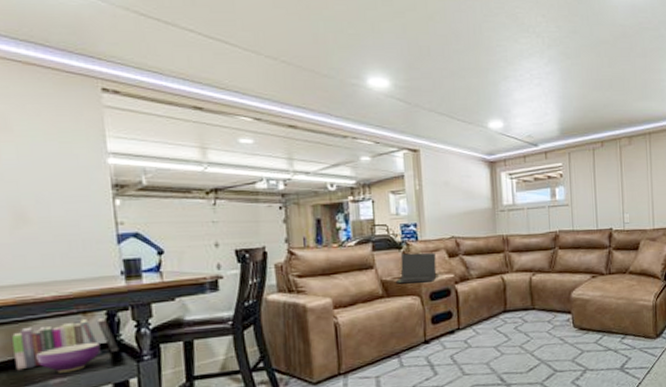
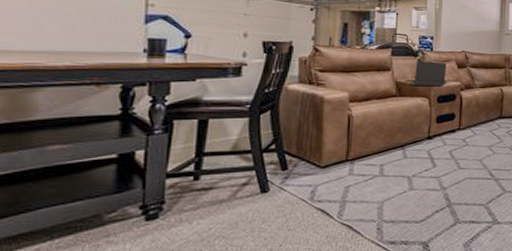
books: present [12,318,120,371] -> none [11,91,130,134]
bowl: present [36,342,101,373] -> none [37,114,110,140]

